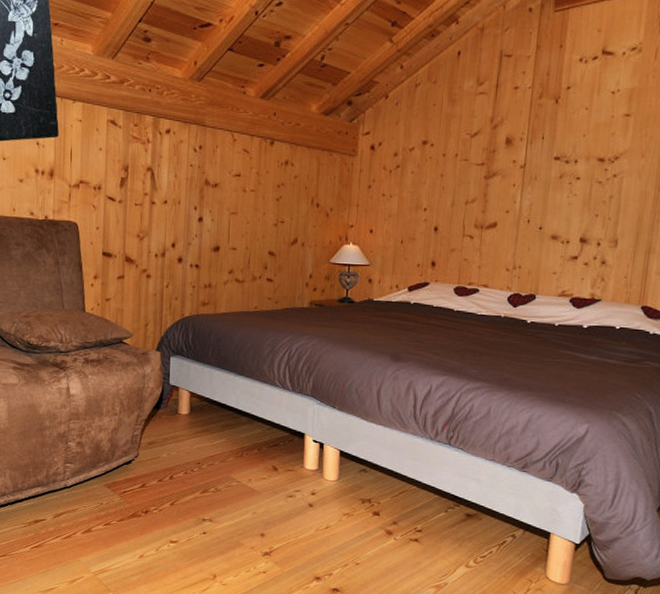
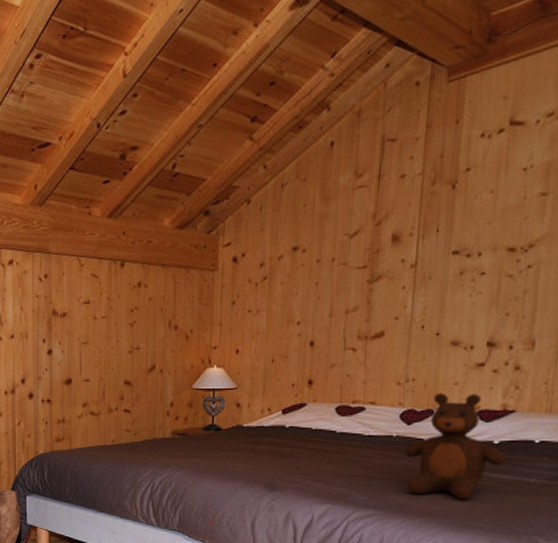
teddy bear: none [510,280,592,377] -> present [404,393,505,500]

